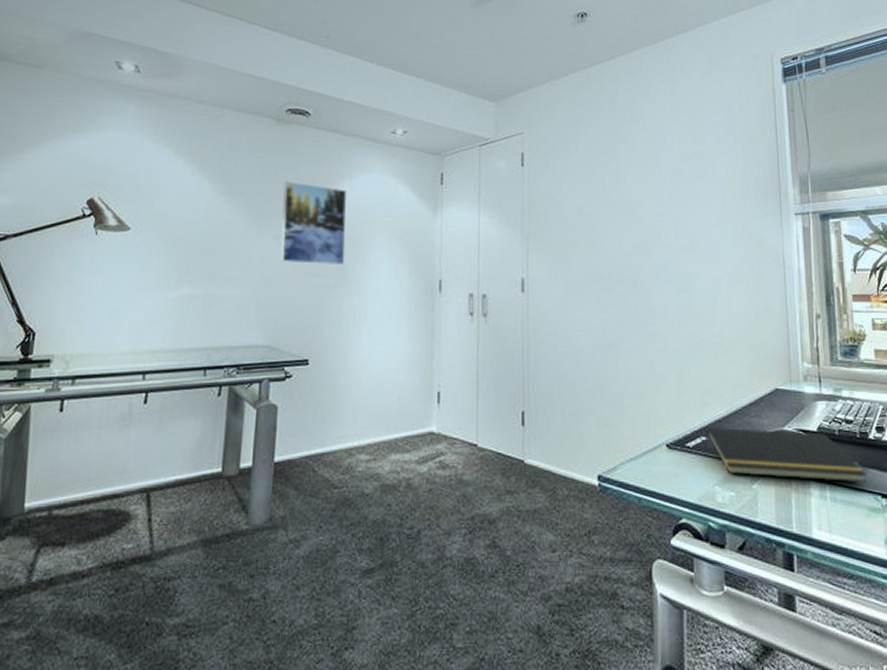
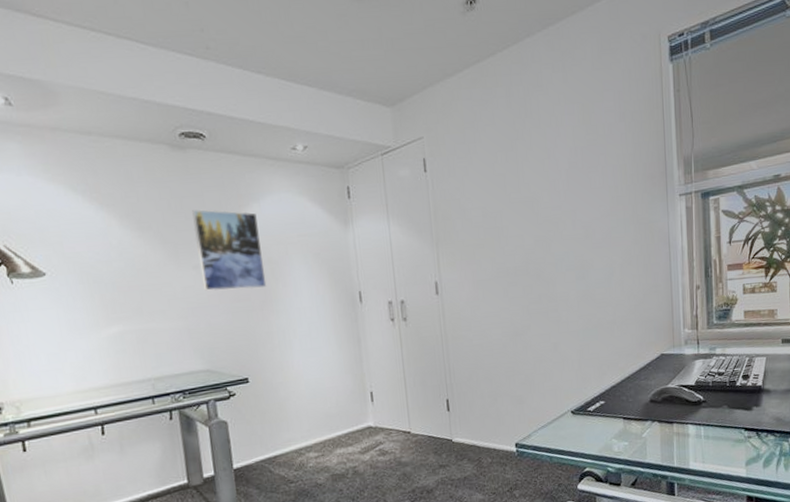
notepad: present [704,426,868,483] -> none [603,386,734,428]

